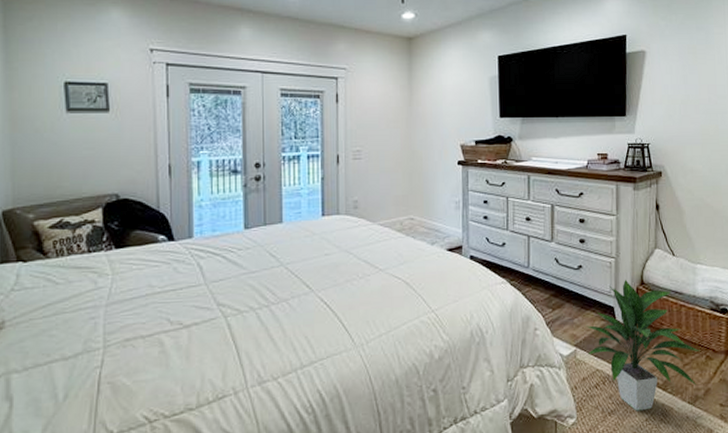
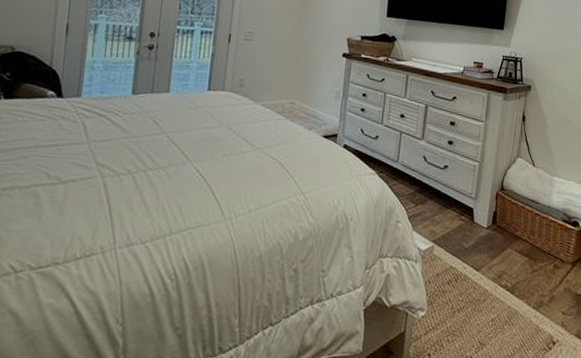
indoor plant: present [586,279,700,411] -> none [444,183,549,311]

